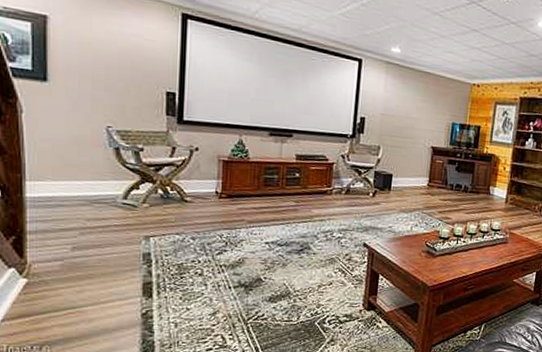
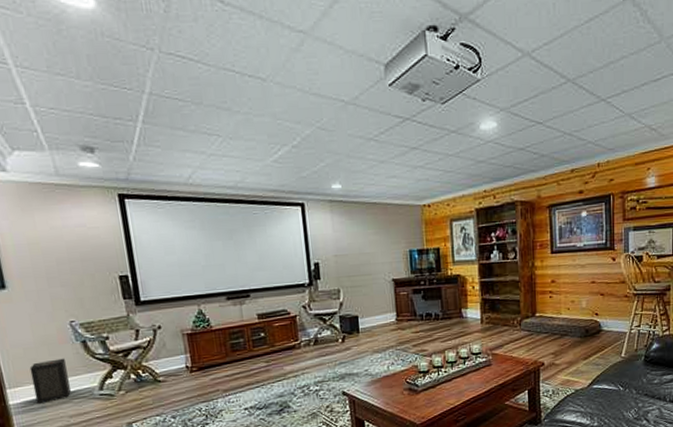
speaker: none [55,160,93,202] -> present [29,358,71,404]

